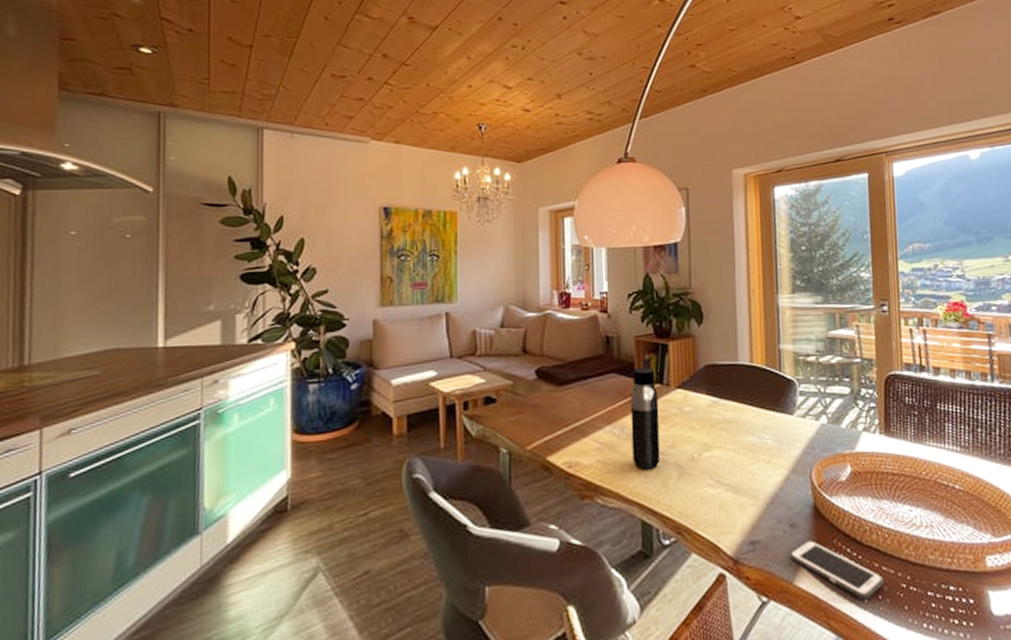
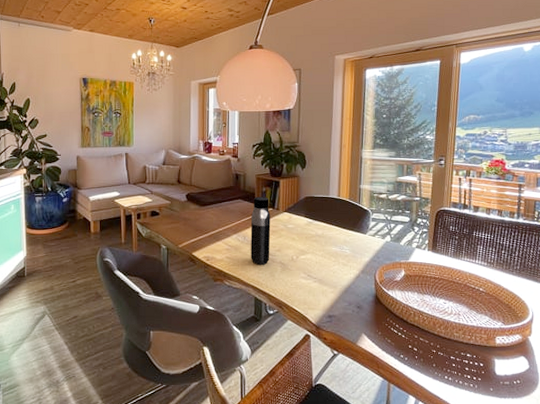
cell phone: present [789,540,884,599] -> none [355,318,420,358]

